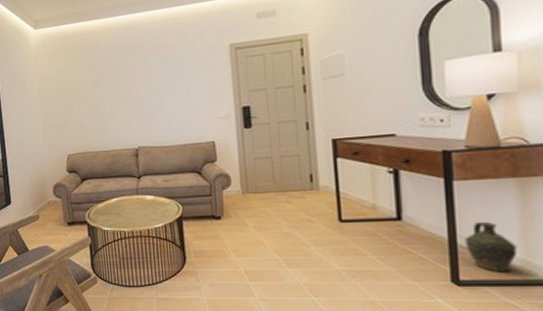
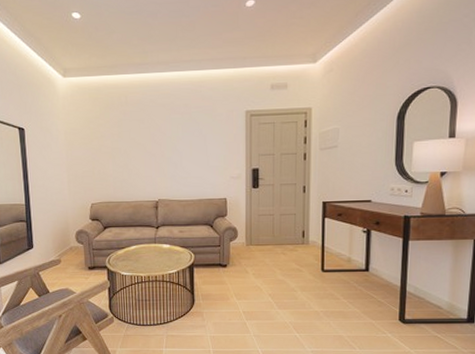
ceramic jug: present [465,221,518,272] -> none [412,273,448,313]

